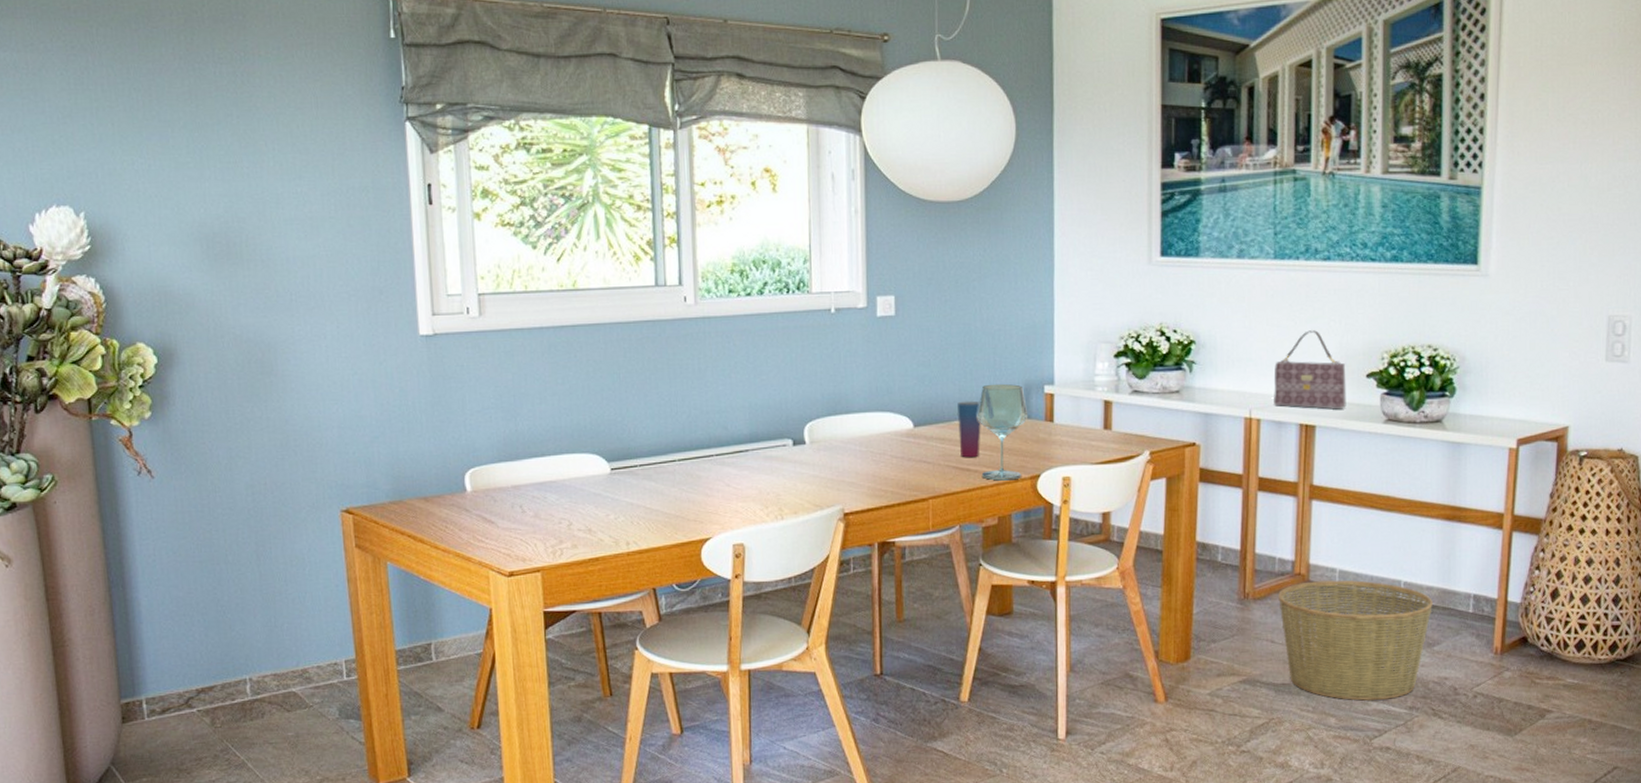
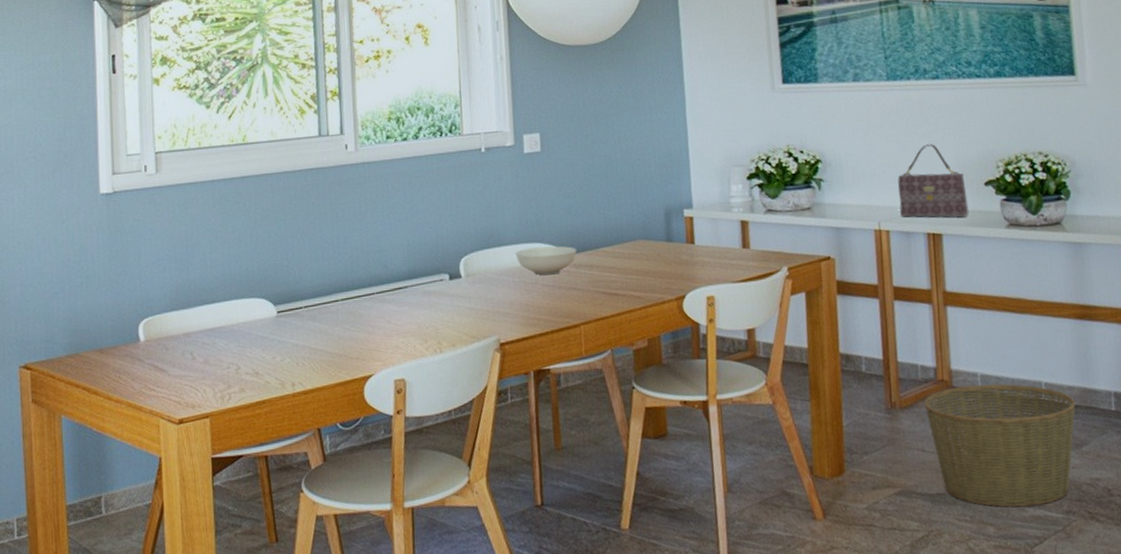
bowl: none [863,416,929,446] -> present [515,246,577,275]
cup: present [958,400,981,458] -> none [603,227,627,283]
wine glass: present [976,383,1028,481] -> none [621,210,671,304]

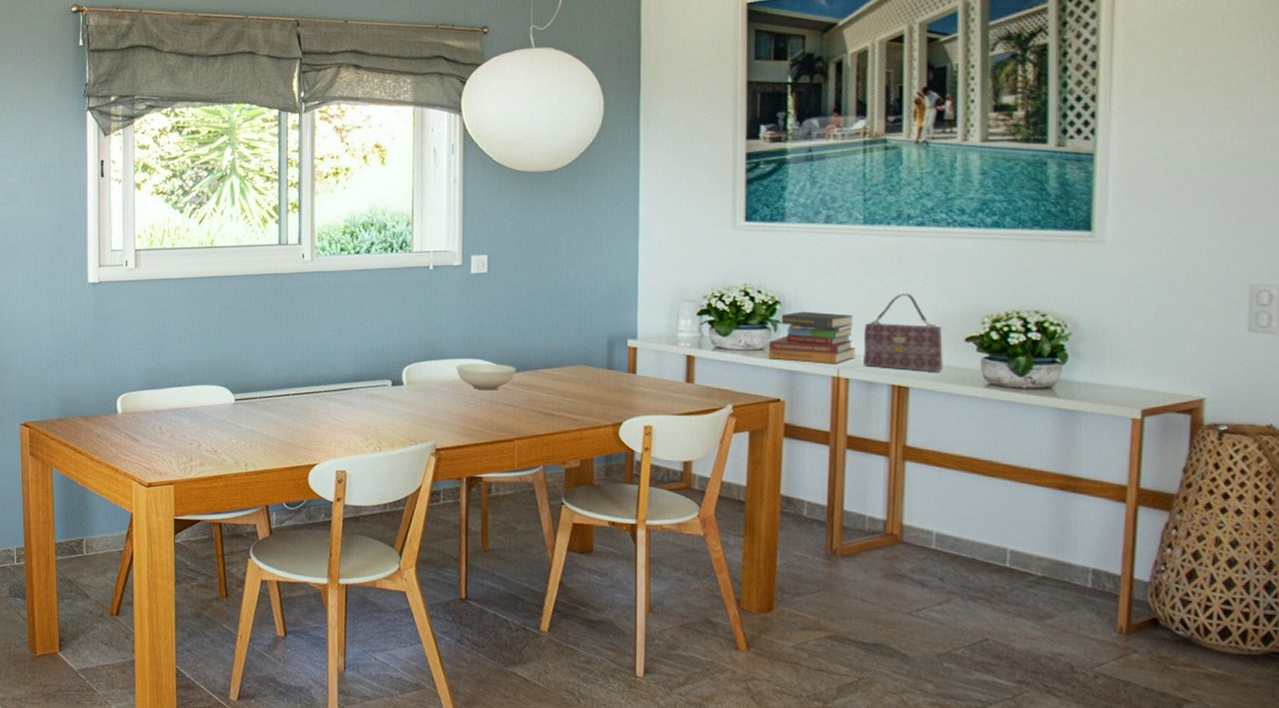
books: none [814,167,893,218] -> present [768,311,856,364]
basket: present [924,383,1076,508] -> none [869,542,1044,671]

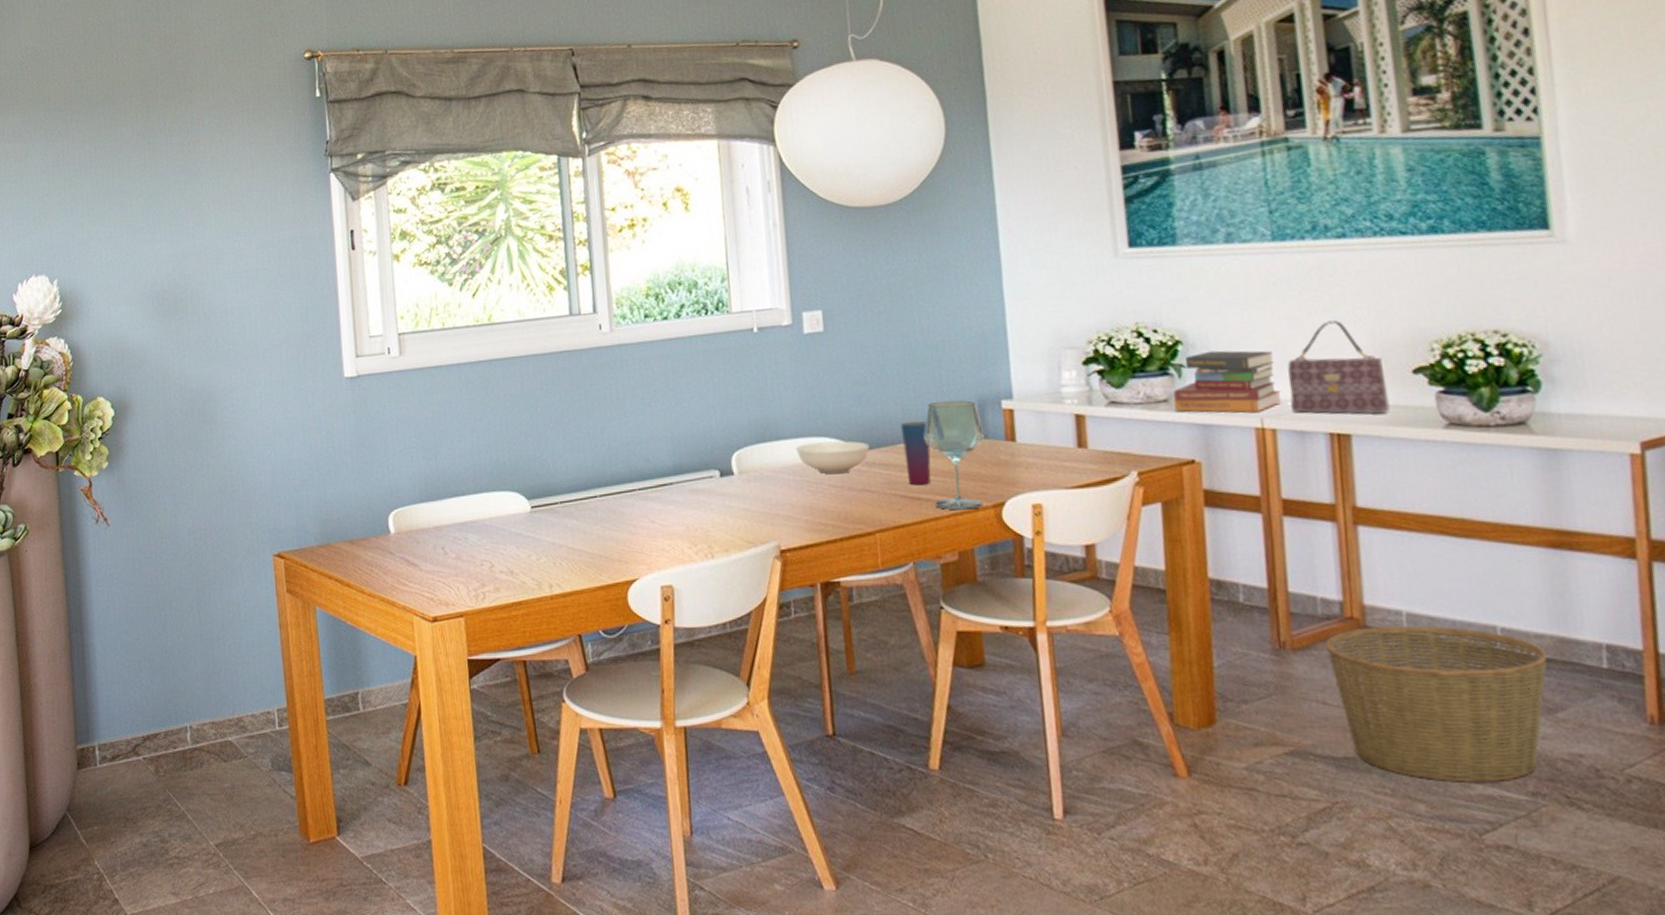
cup: none [544,351,566,404] -> present [901,420,931,485]
wine glass: none [562,336,612,426] -> present [923,400,985,511]
basket: none [869,542,1044,671] -> present [1325,625,1548,783]

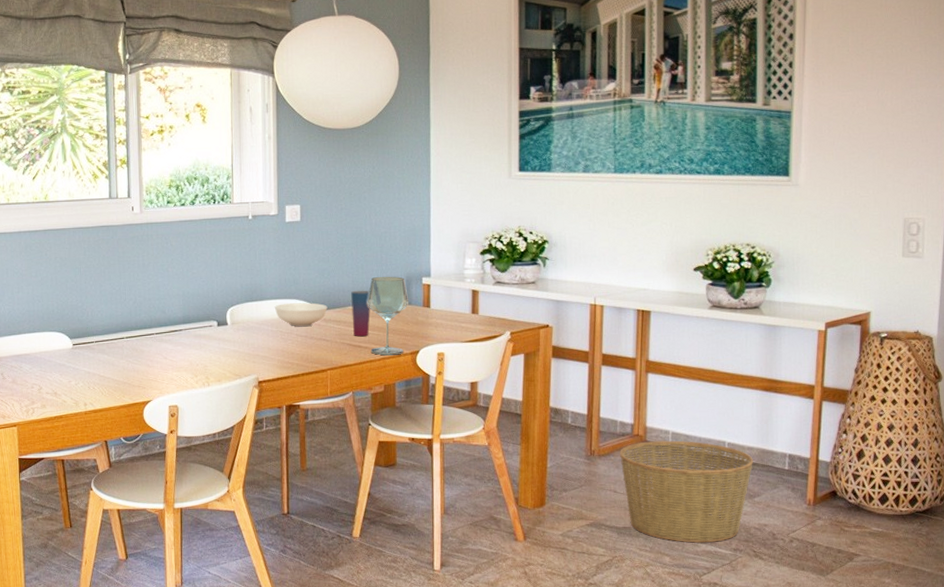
books: present [1173,350,1281,413] -> none [538,249,609,294]
handbag: present [1287,320,1390,414] -> none [614,231,677,297]

